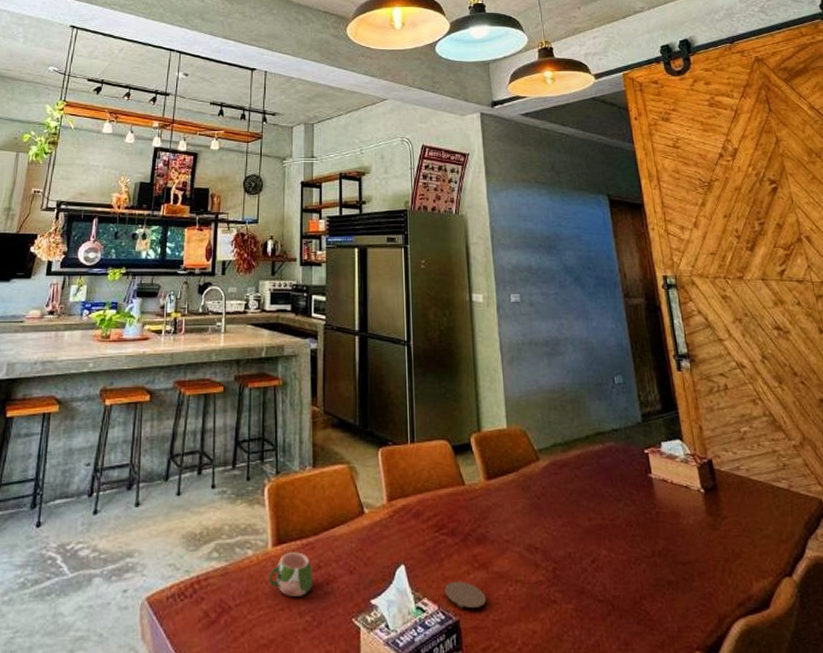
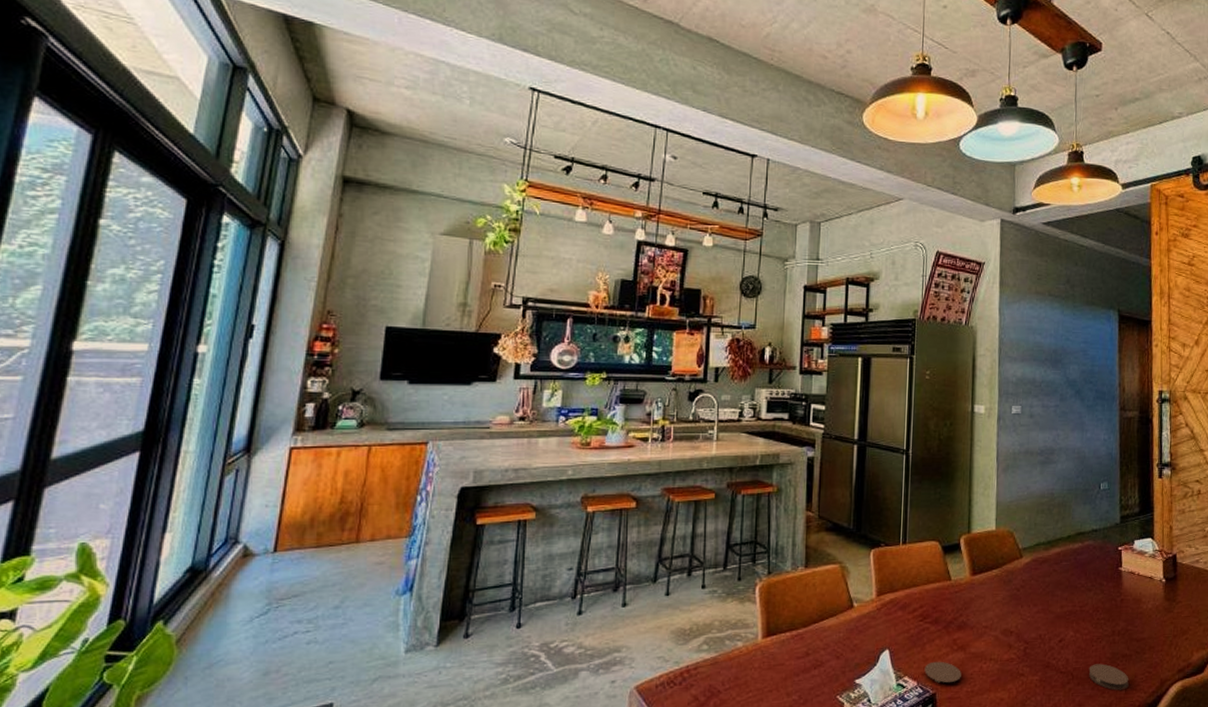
mug: present [268,552,313,596] -> none [757,642,802,680]
coaster: none [630,591,681,627] -> present [1088,663,1129,691]

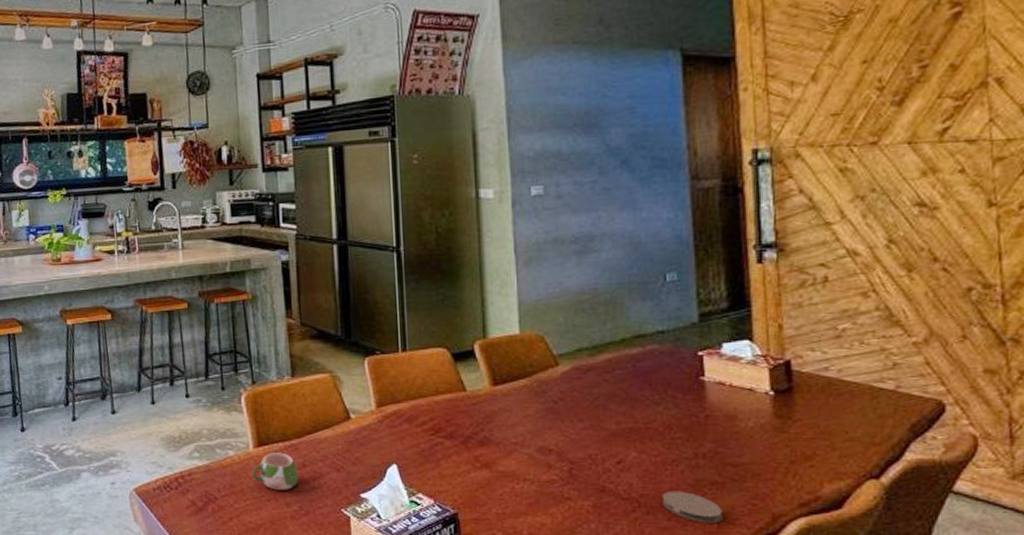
mug: none [757,642,802,680] -> present [252,453,299,490]
coaster: present [924,661,961,683] -> none [441,479,488,502]

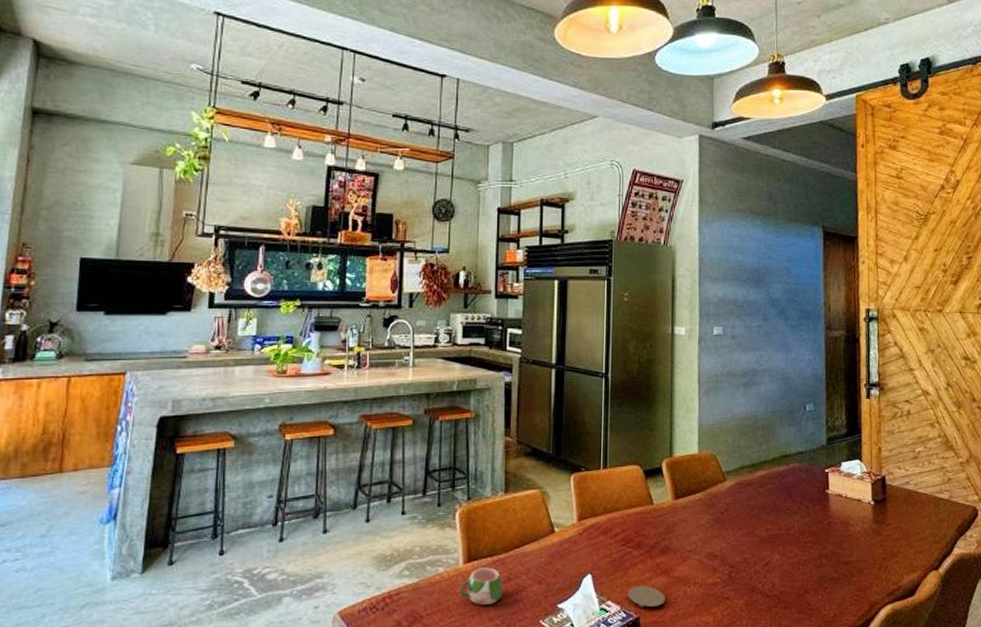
coaster: none [441,479,488,502] -> present [627,585,665,607]
coaster: present [662,491,723,524] -> none [795,587,837,614]

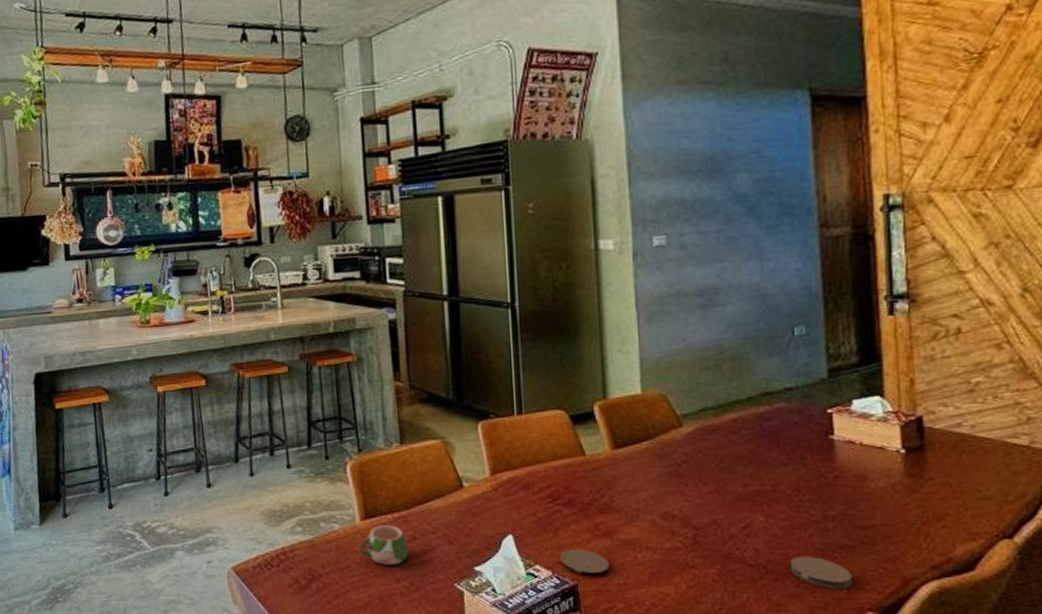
coaster: none [795,587,837,614] -> present [789,556,853,589]

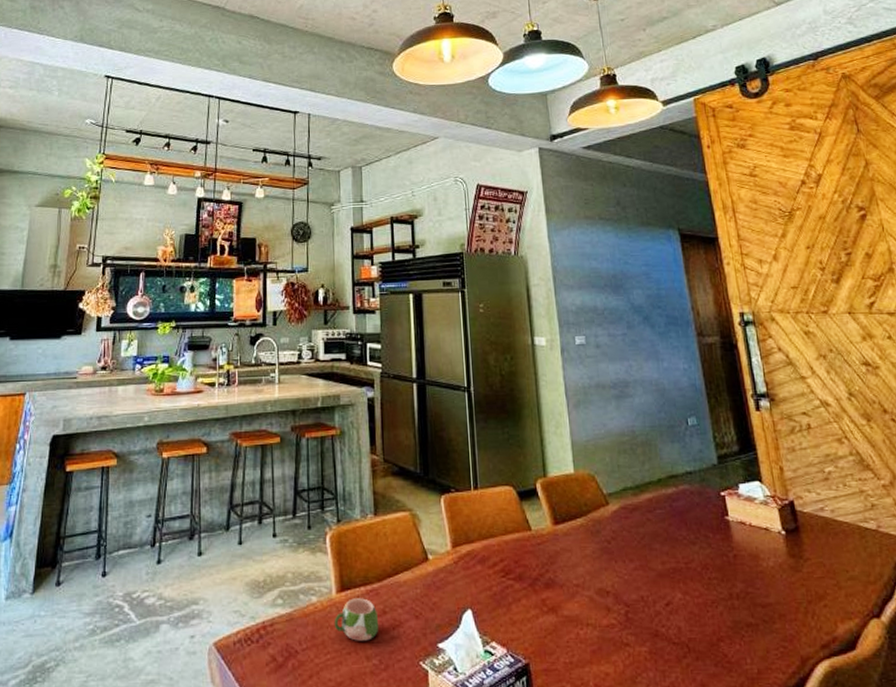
coaster: present [560,548,609,573] -> none [513,625,556,651]
coaster: present [789,556,853,589] -> none [707,634,761,669]

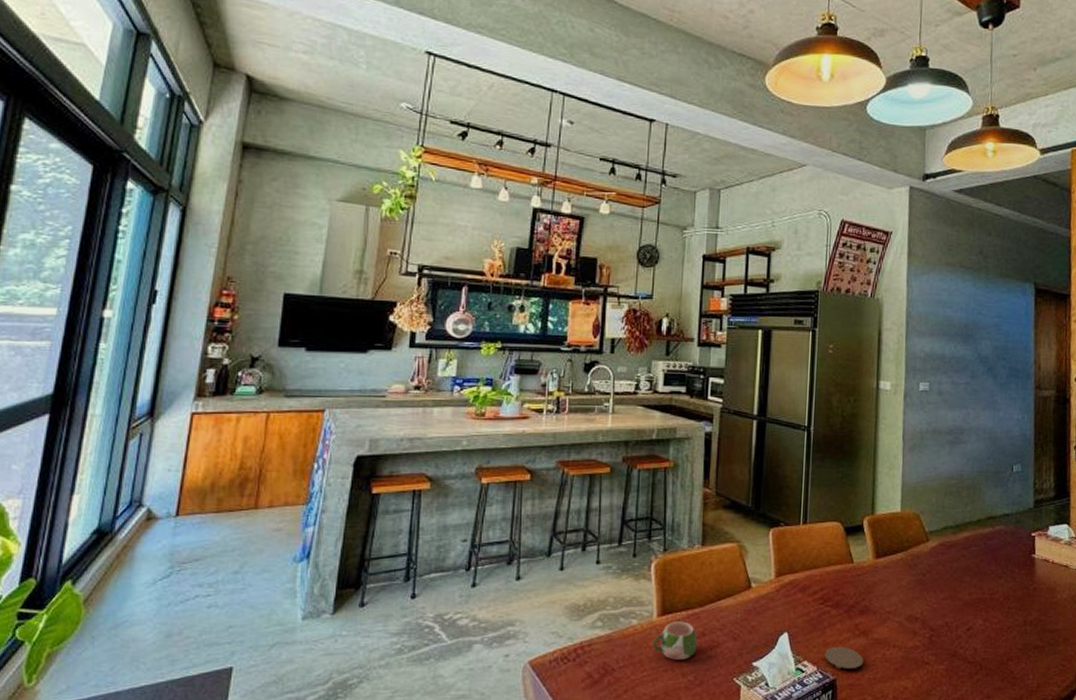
coaster: none [513,625,556,651] -> present [824,646,863,668]

